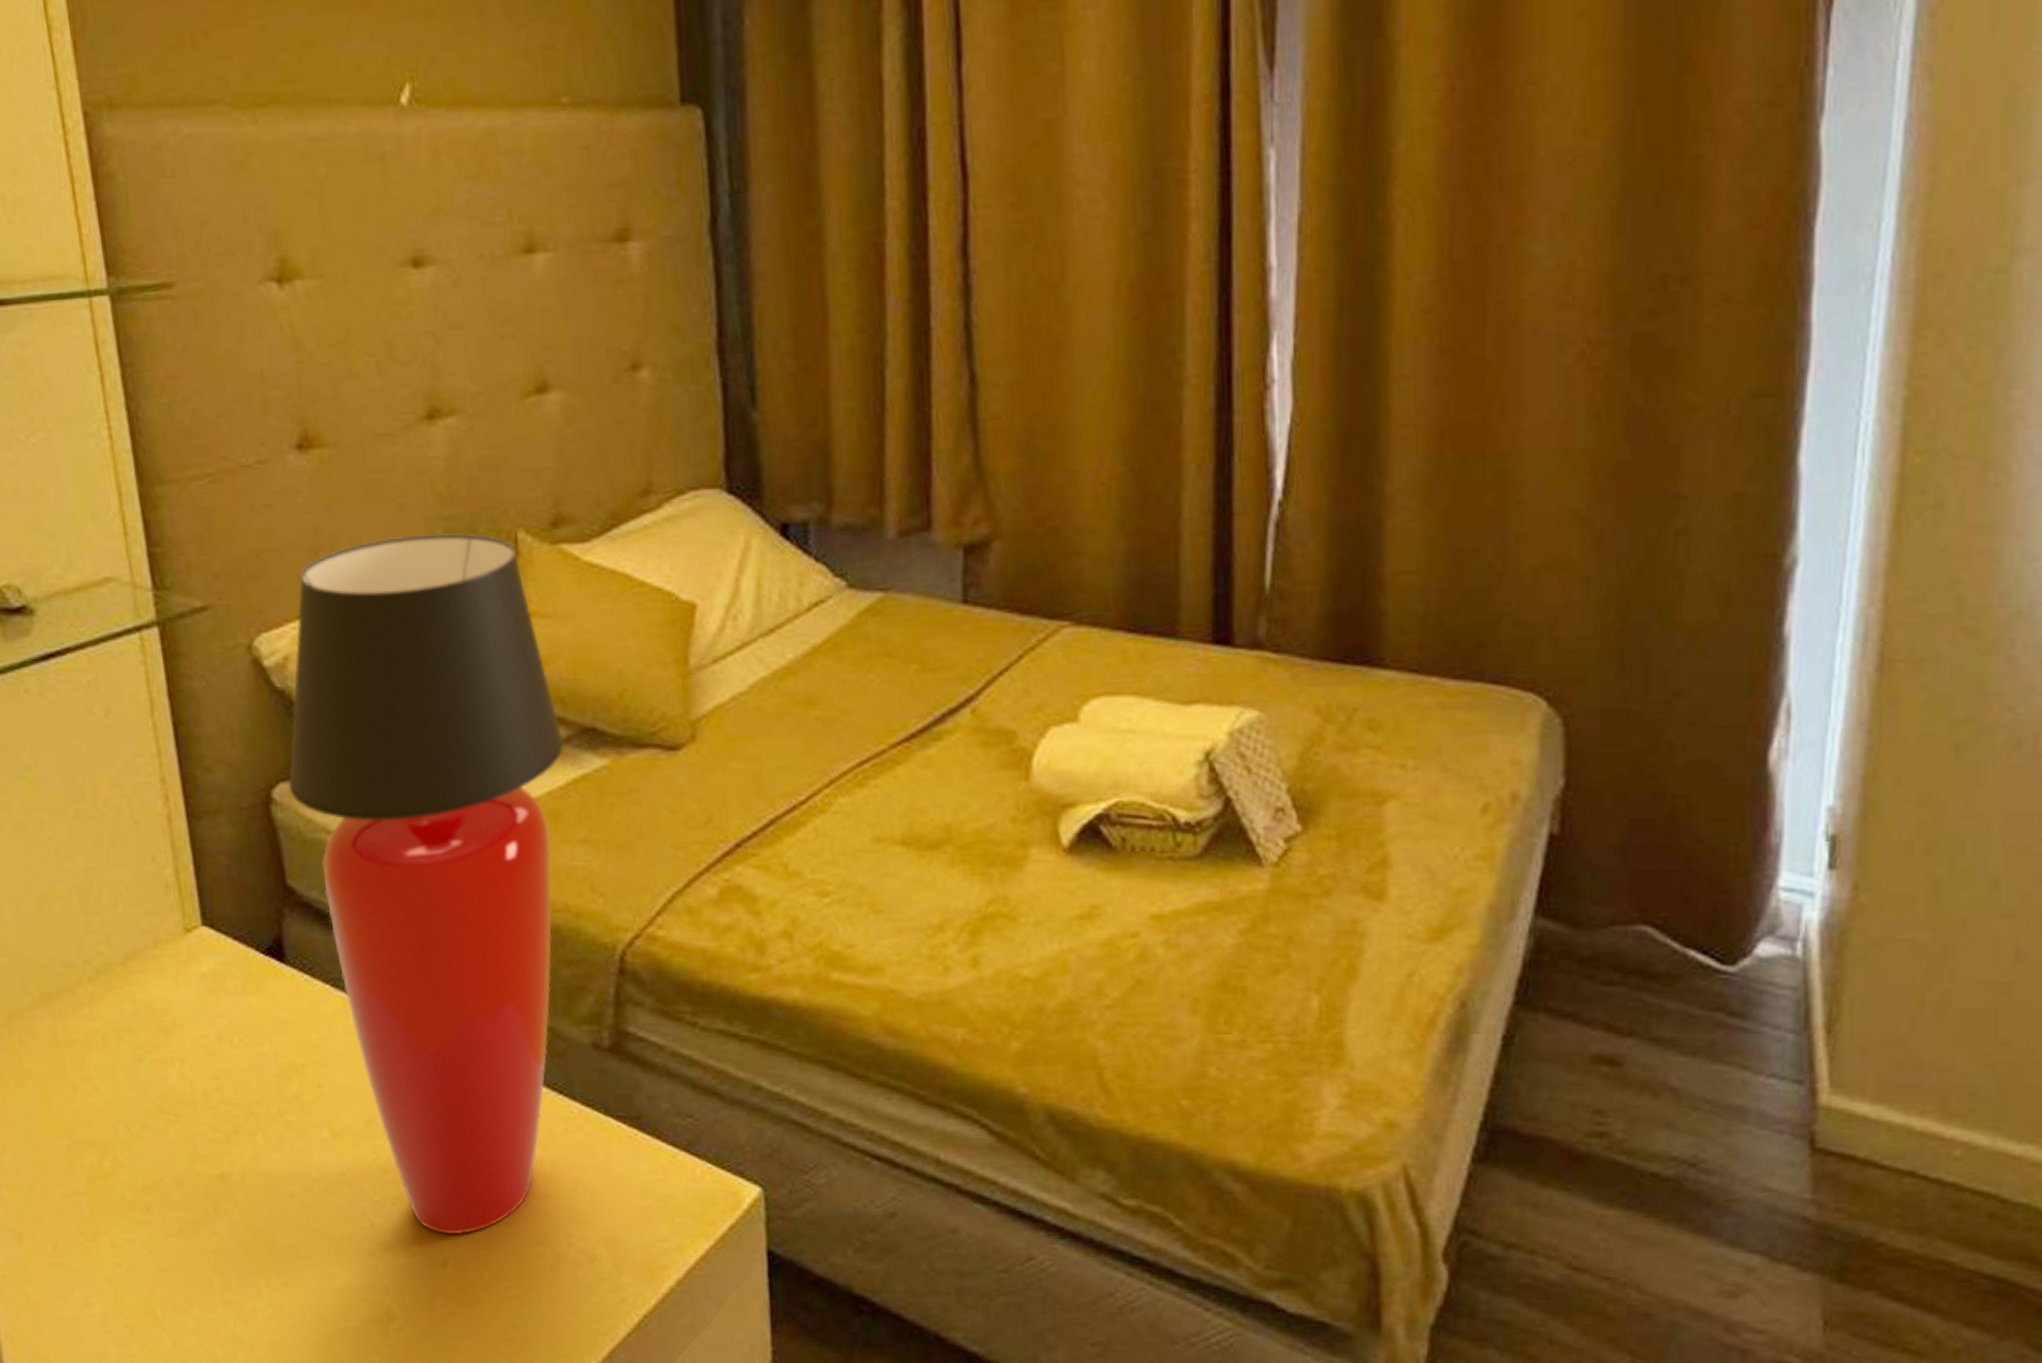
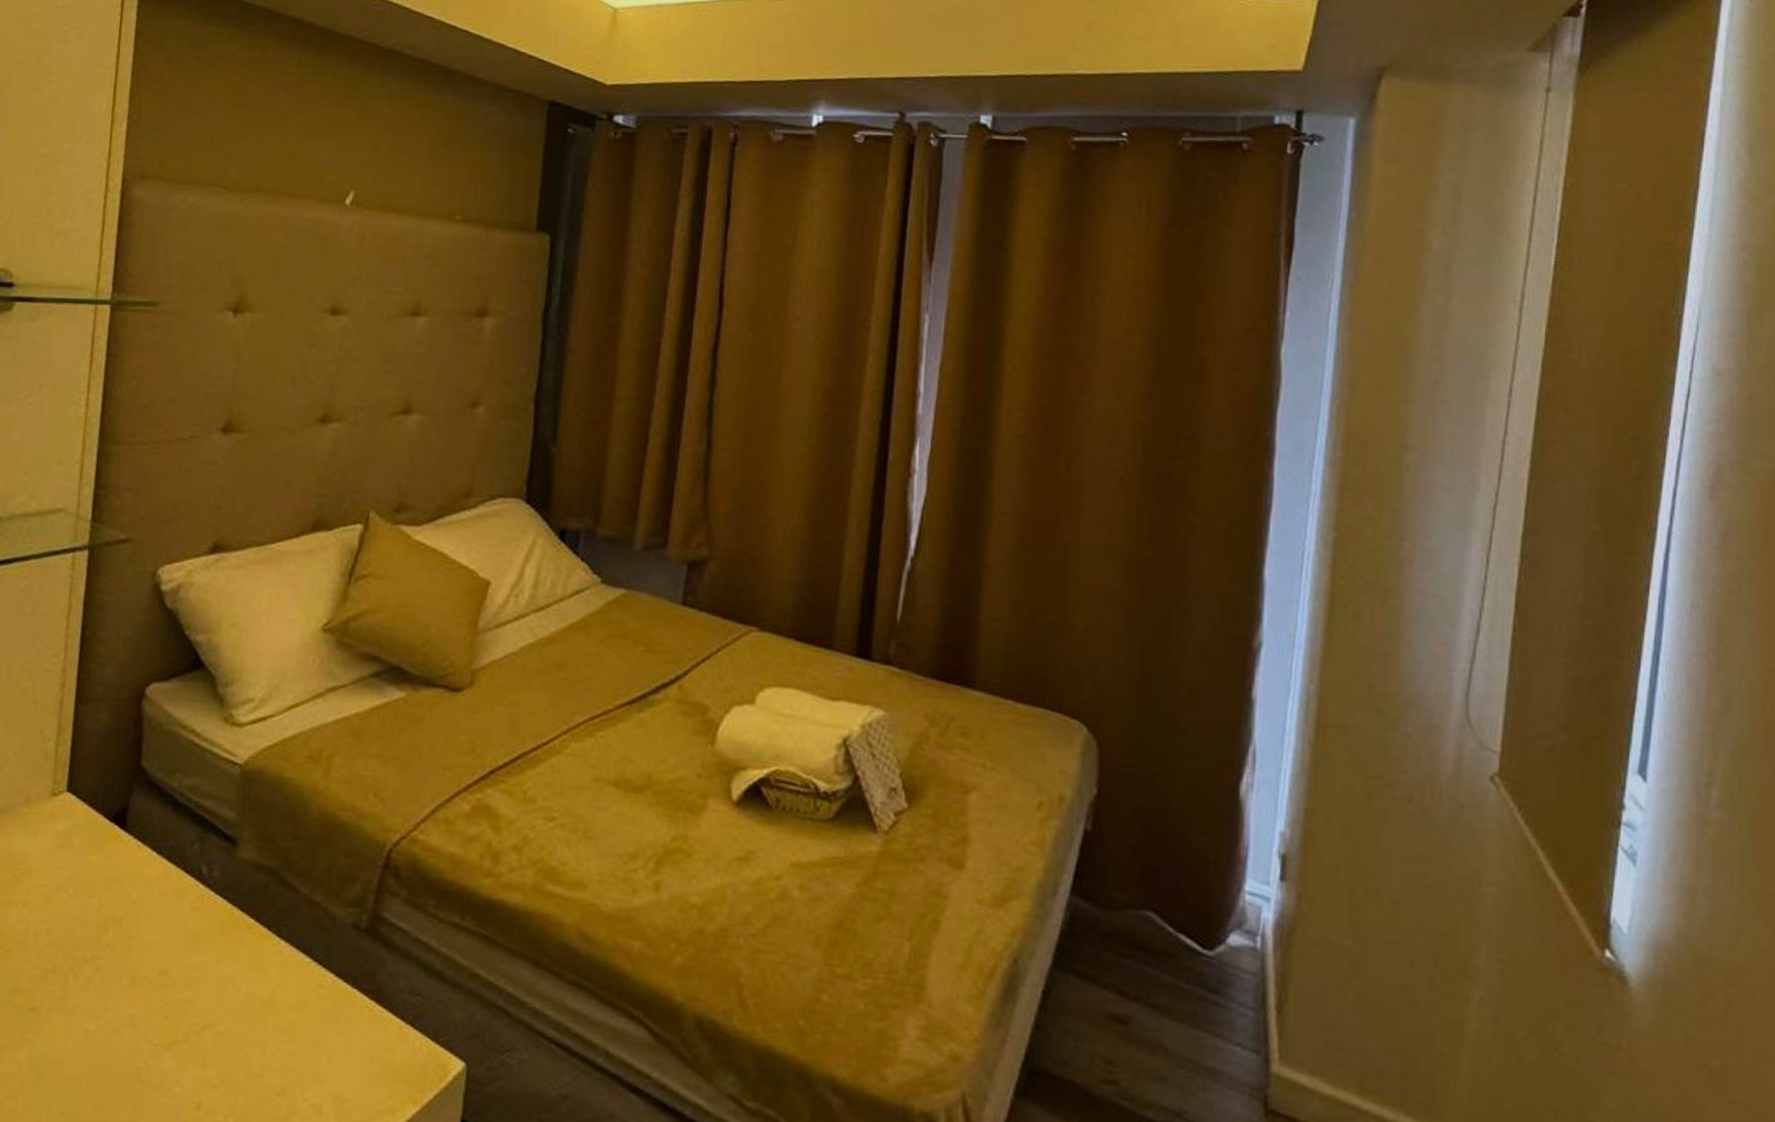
table lamp: present [288,533,565,1234] -> none [159,504,375,1081]

